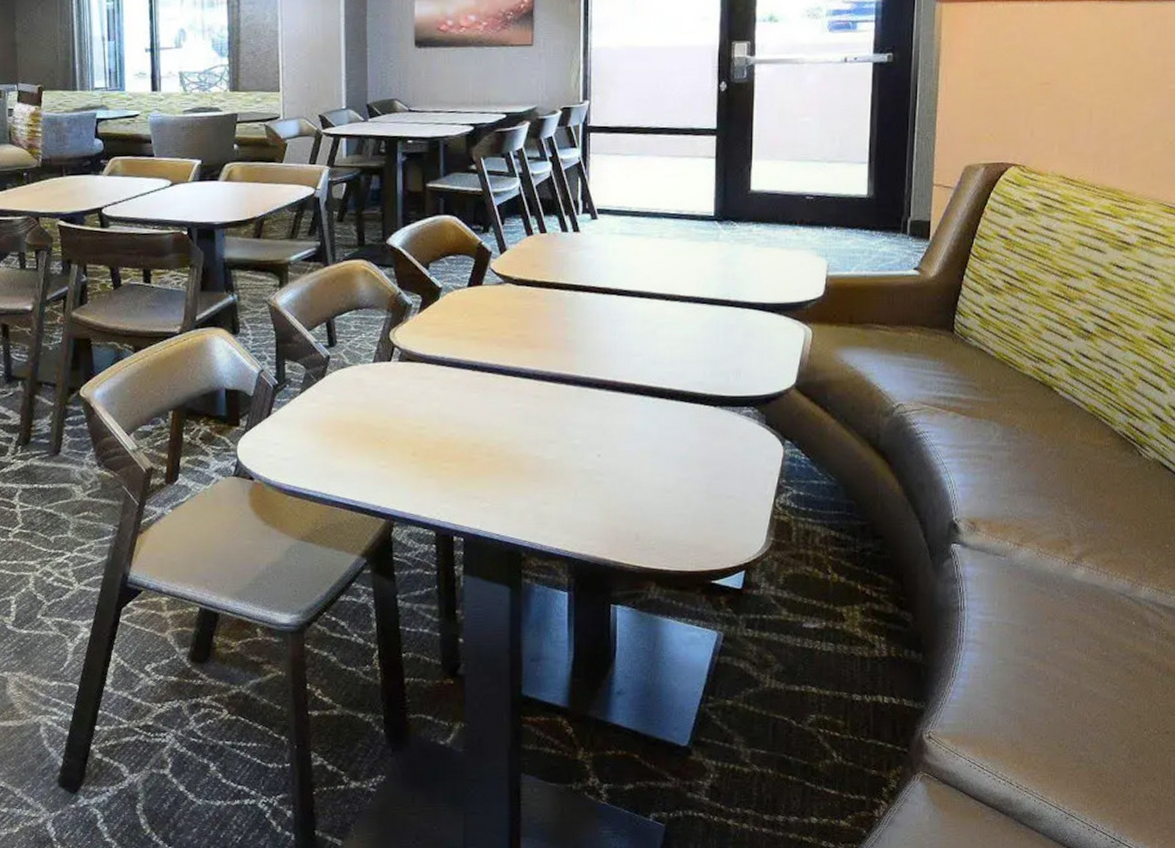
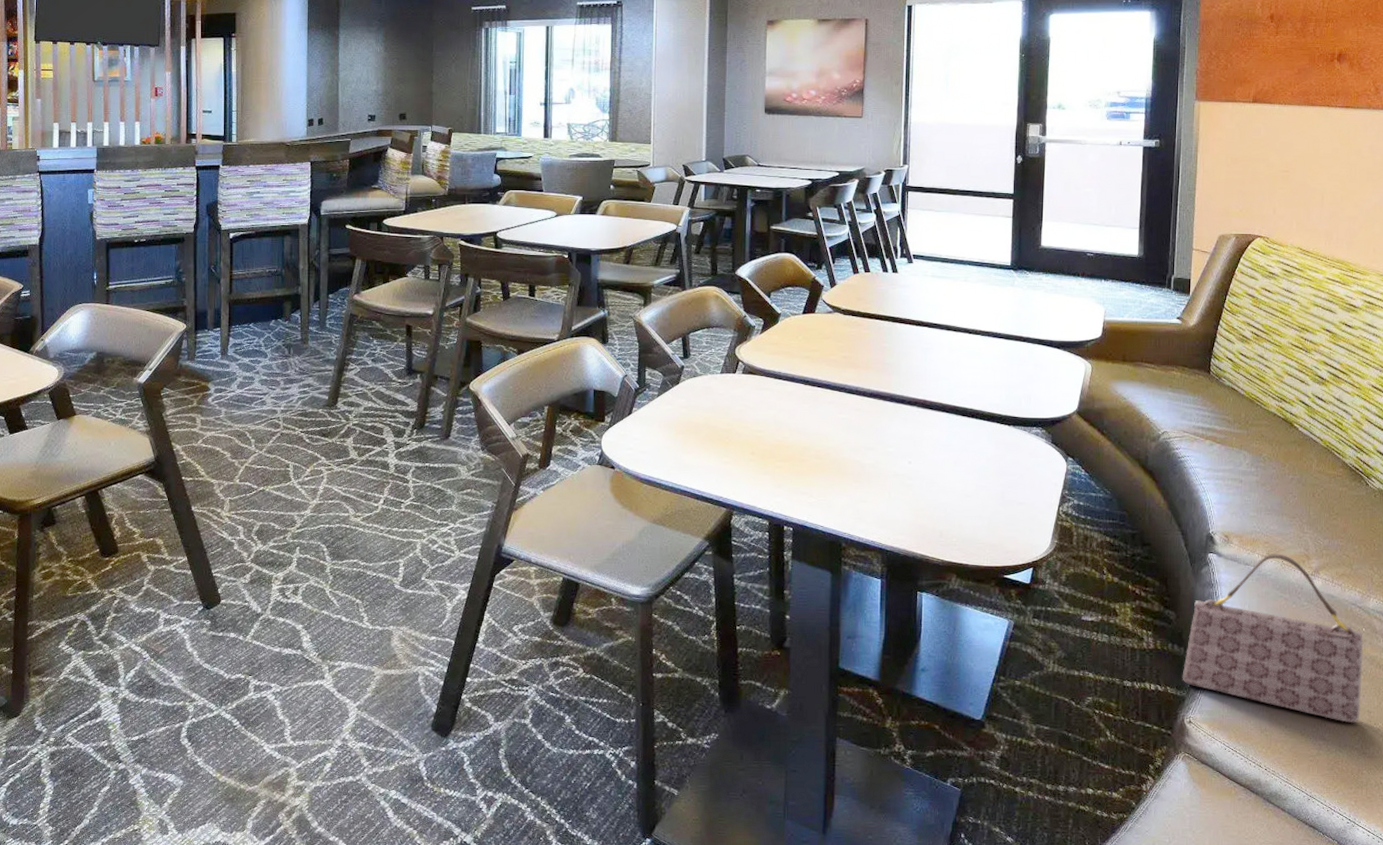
handbag: none [920,540,1134,731] -> present [1182,553,1364,724]

